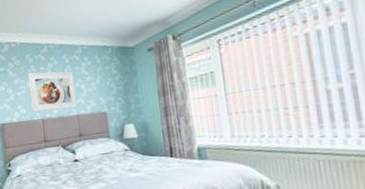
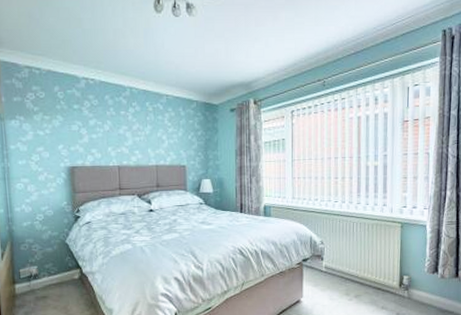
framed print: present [27,71,77,112] -> none [105,115,157,159]

